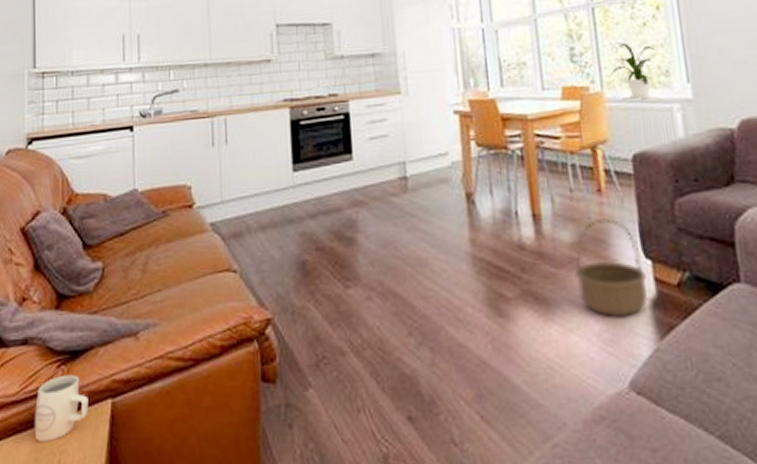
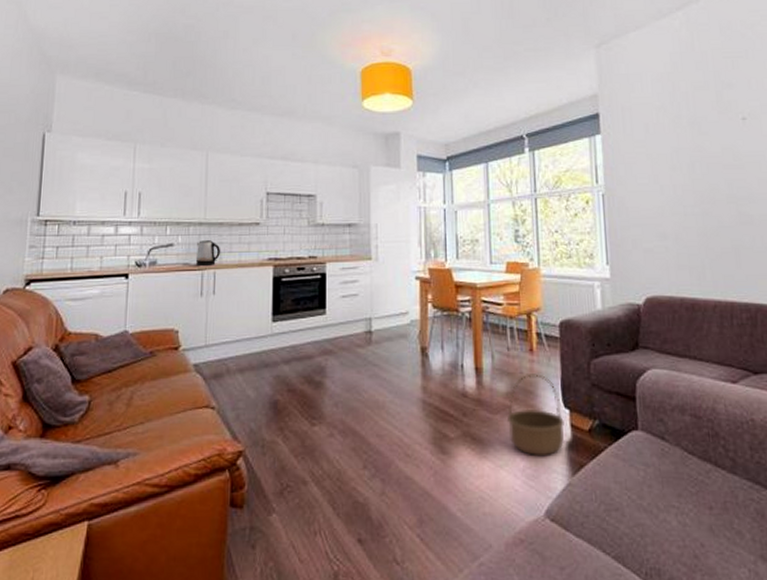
mug: present [34,374,89,442] -> none [10,498,66,560]
kettle: none [203,83,231,113] -> present [195,240,221,267]
house plant: present [610,42,657,100] -> none [546,228,585,277]

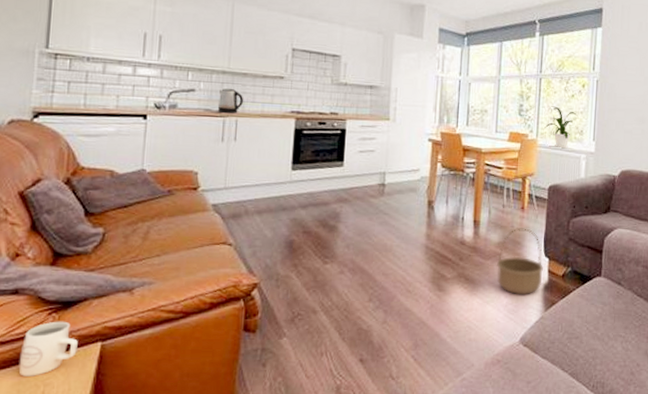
mug: none [10,498,66,560] -> present [18,321,78,376]
house plant: none [546,228,585,277] -> present [544,106,578,149]

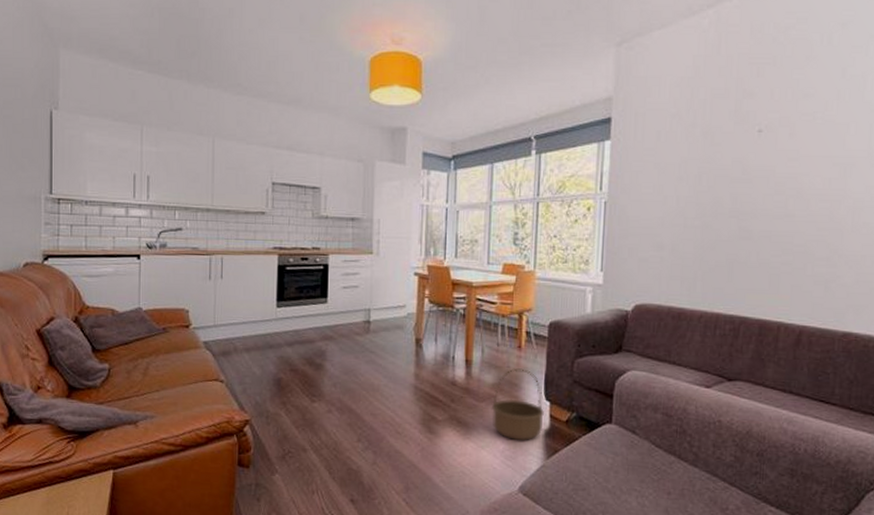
mug: present [18,321,78,376] -> none [46,449,93,498]
kettle: present [217,89,244,114] -> none [203,226,228,252]
house plant: present [544,106,578,149] -> none [543,233,582,281]

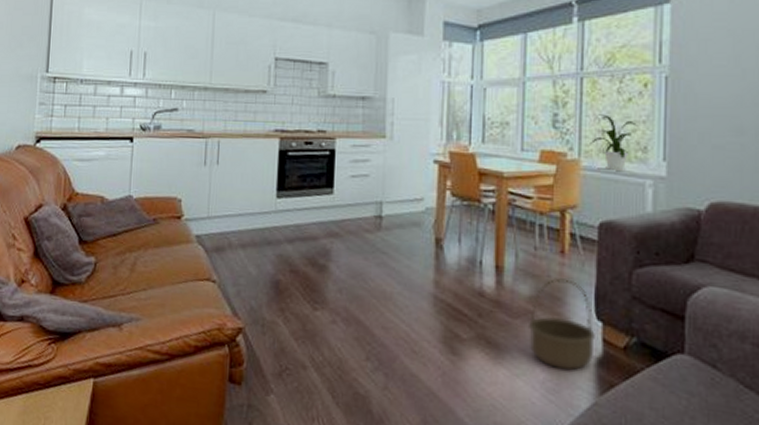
house plant: none [543,233,582,281] -> present [589,114,639,172]

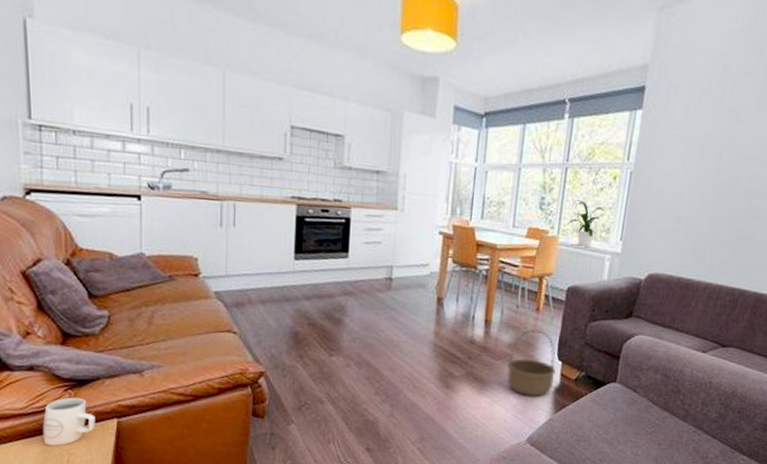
mug: none [23,352,73,408] -> present [42,397,96,446]

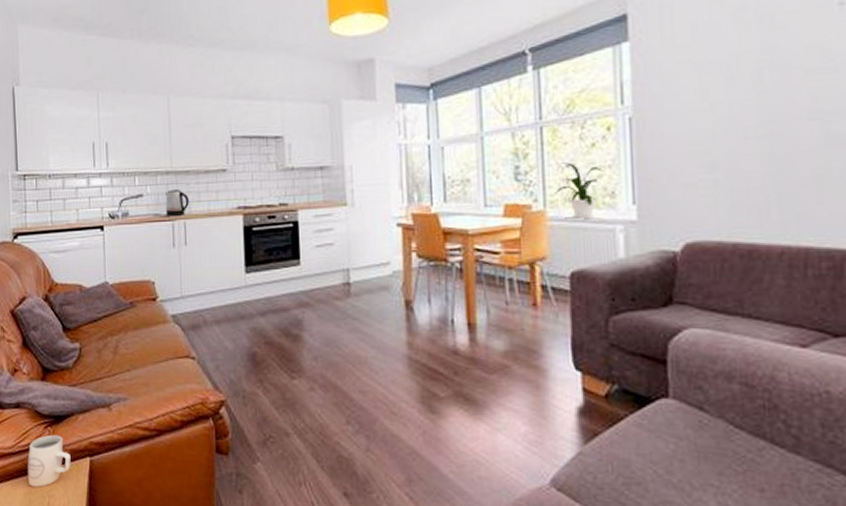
kettle: none [213,169,241,198] -> present [165,189,190,217]
basket: present [506,329,556,397] -> none [505,331,576,422]

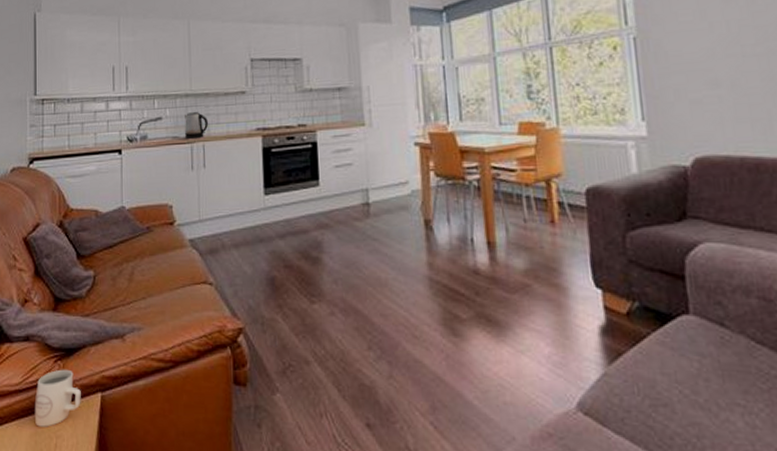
house plant: present [554,162,604,220] -> none [566,81,613,137]

